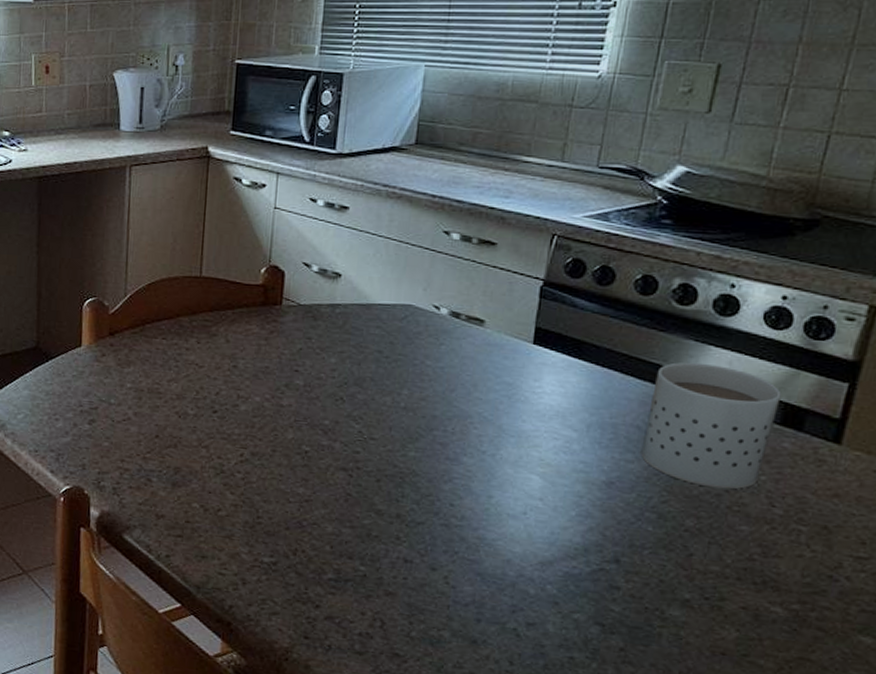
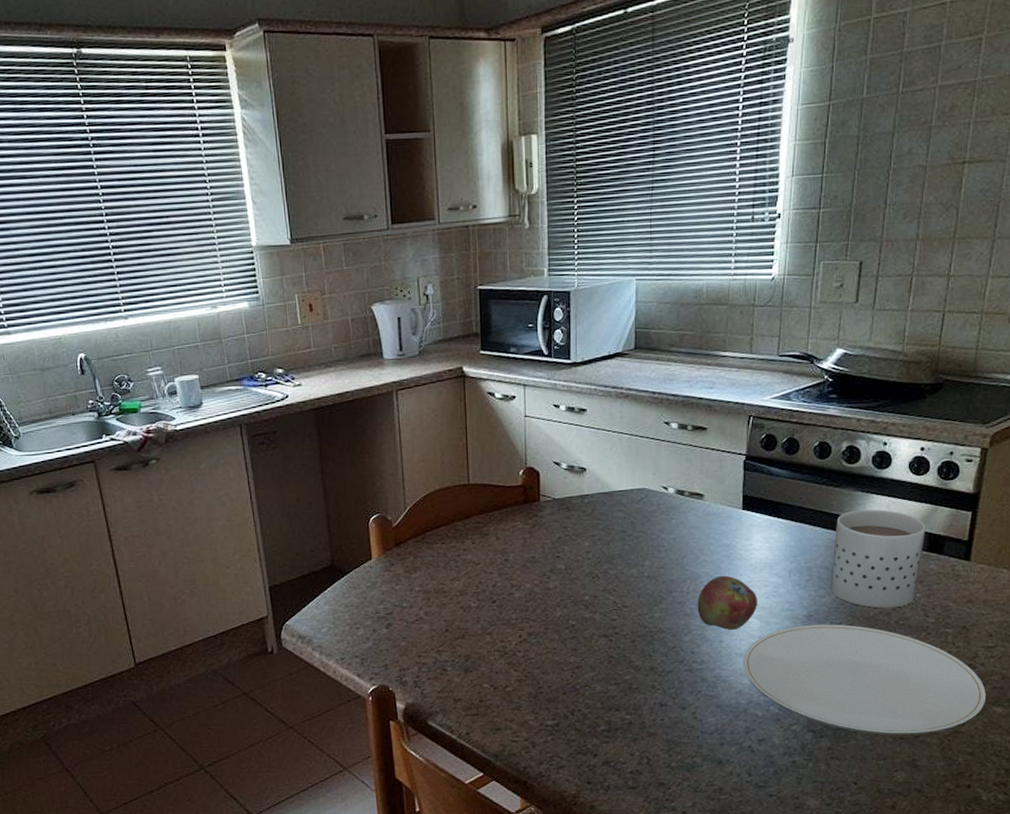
fruit: none [463,418,543,486] -> present [697,575,758,631]
plate: none [516,492,851,655] -> present [743,624,987,736]

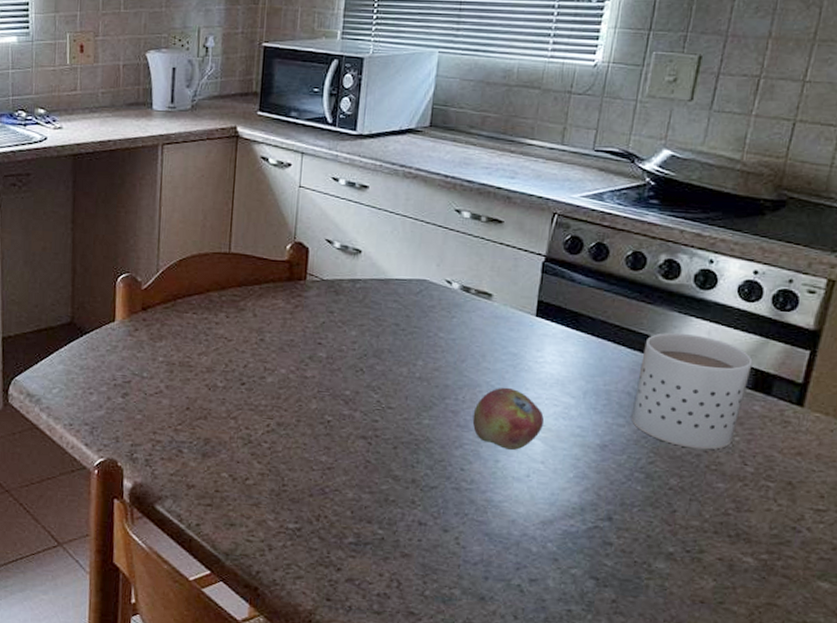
plate: present [743,624,987,736] -> none [520,455,811,602]

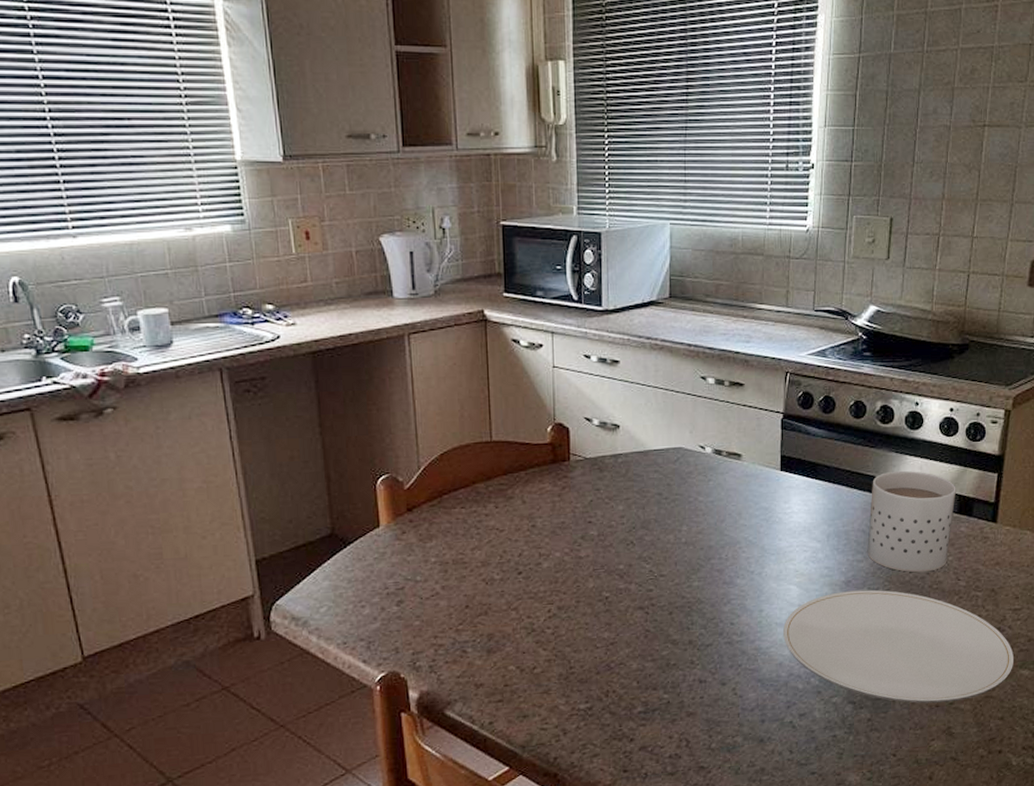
fruit: present [472,387,545,451] -> none [736,540,798,599]
plate: none [520,455,811,602] -> present [783,589,1015,704]

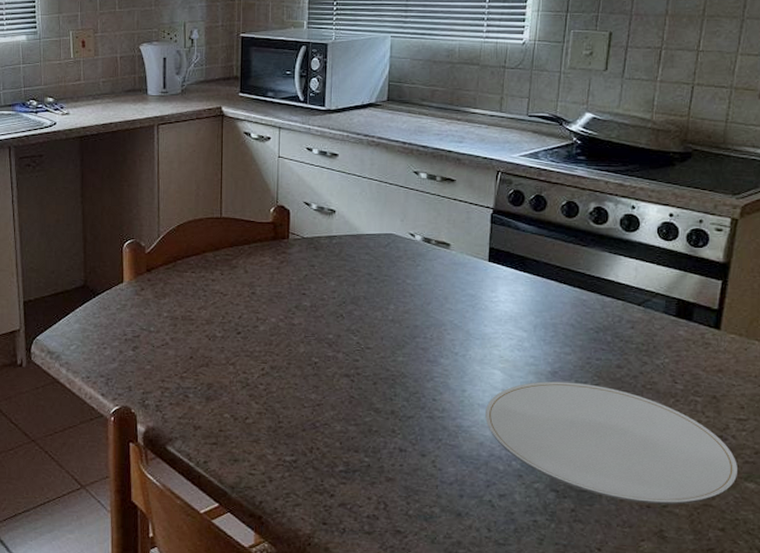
mug: present [867,470,956,573] -> none [575,270,675,372]

